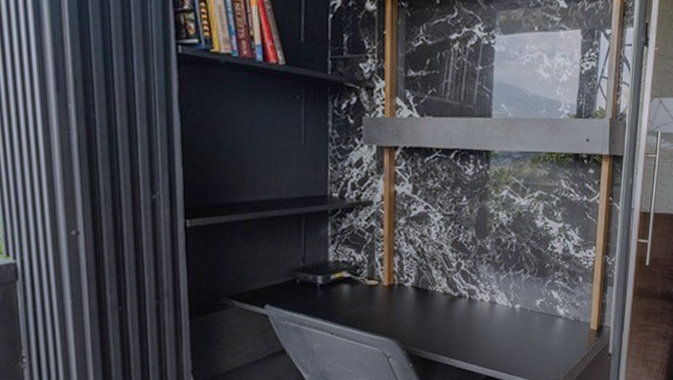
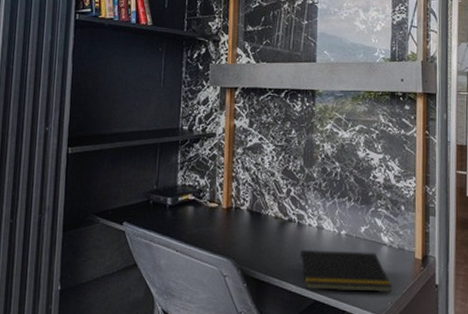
notepad: none [469,324,566,366] -> present [298,249,393,293]

